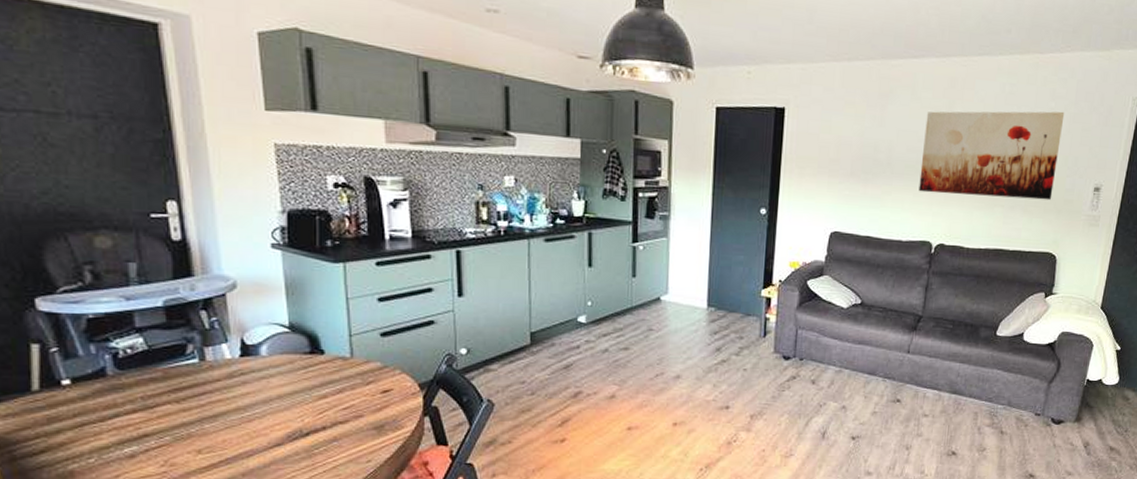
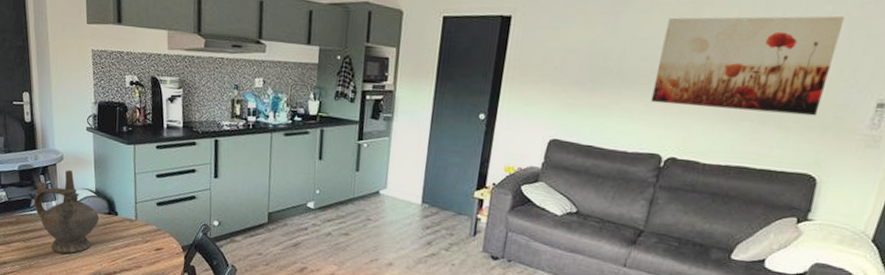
ceremonial vessel: none [190,300,296,412] -> present [34,169,99,254]

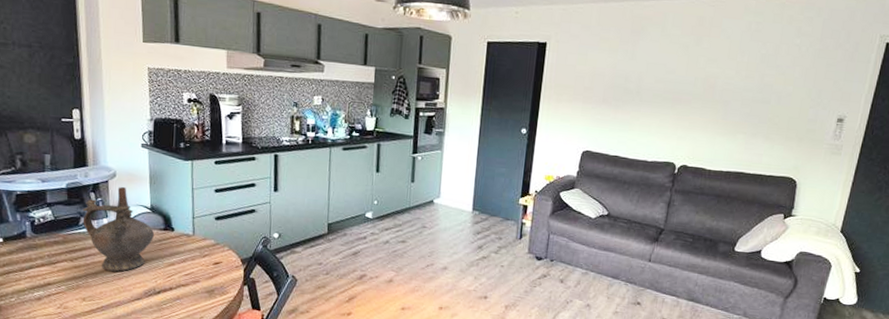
wall art: present [651,15,845,116] -> none [665,46,810,129]

